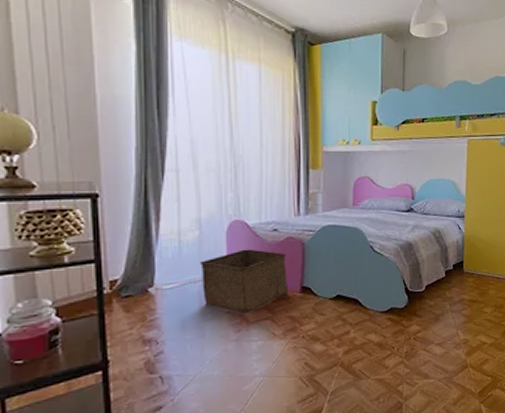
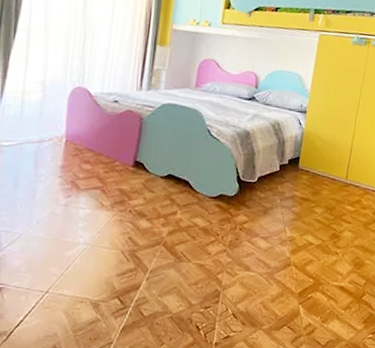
storage bin: present [200,249,289,314] -> none [38,116,124,181]

